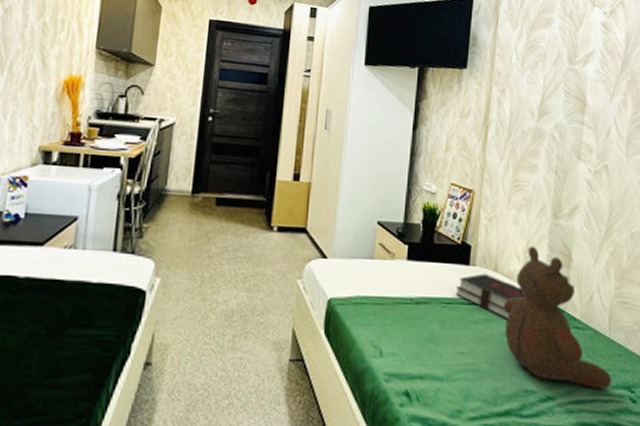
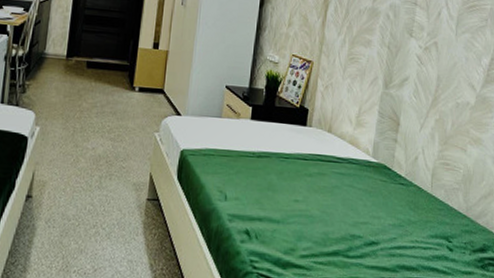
hardback book: present [455,273,526,320] -> none [293,133,356,174]
teddy bear: present [503,246,612,390] -> none [335,111,431,238]

